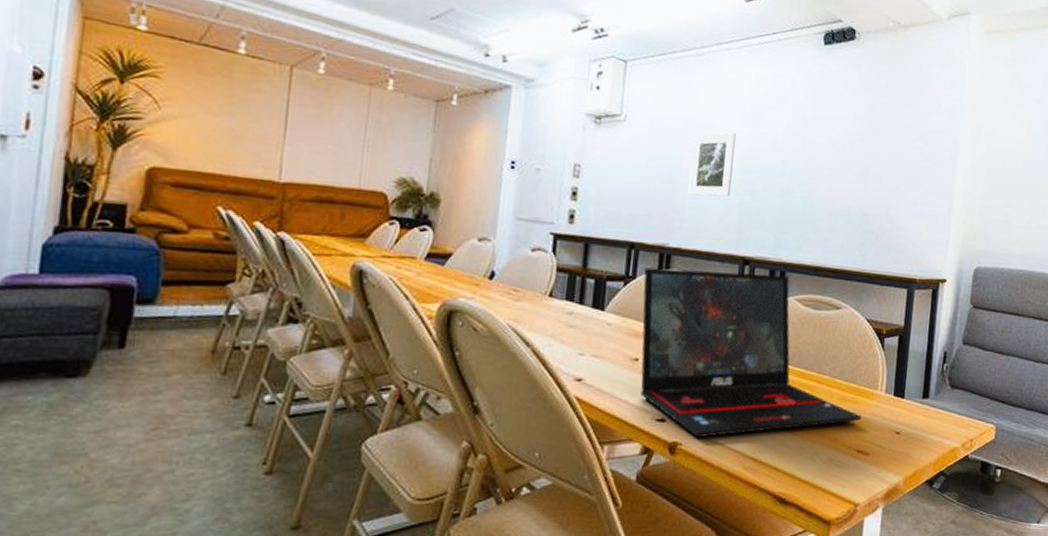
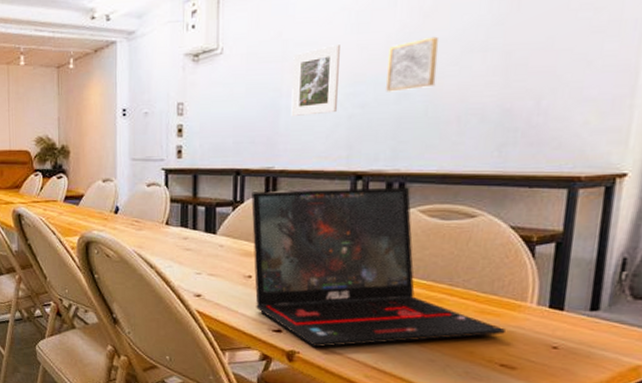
wall art: none [773,140,817,186] -> present [385,36,439,92]

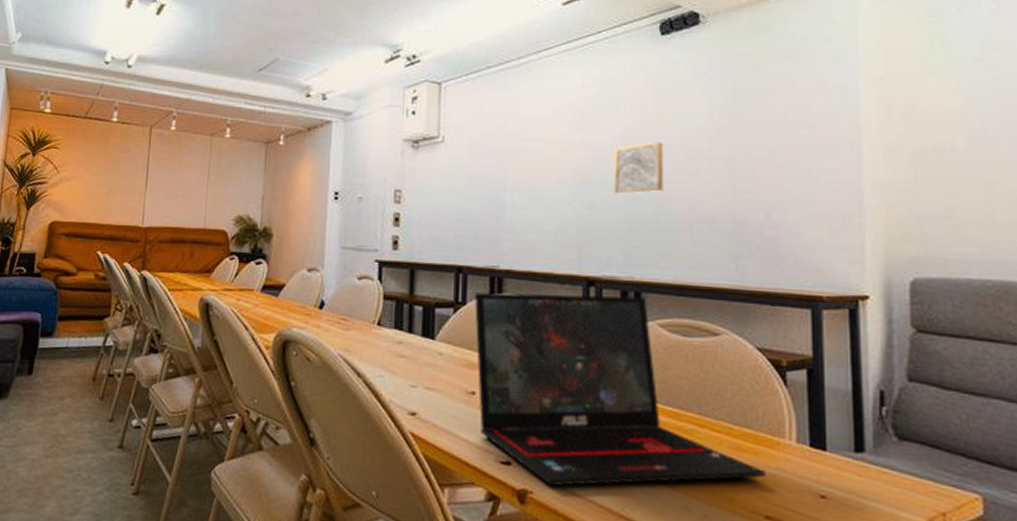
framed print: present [291,45,340,117] -> none [516,142,566,213]

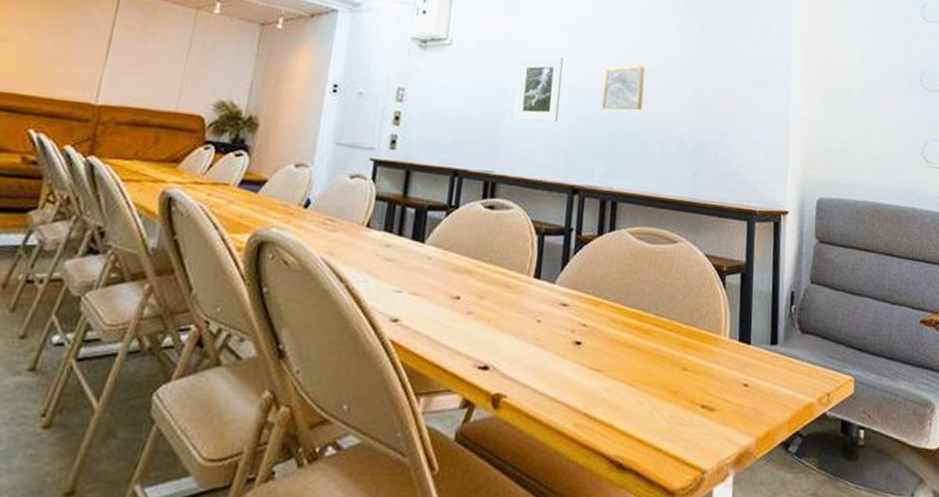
laptop: present [475,292,766,487] -> none [461,196,704,389]
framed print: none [516,142,566,213] -> present [514,56,563,122]

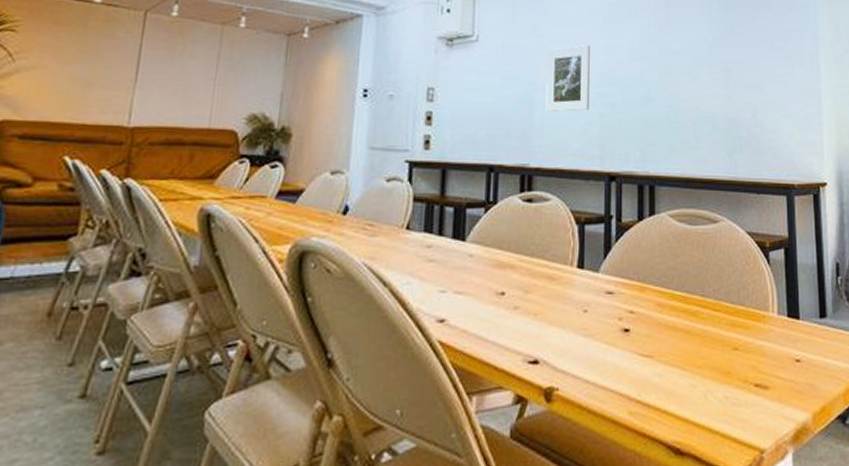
wall art: present [601,65,646,111] -> none [631,48,673,95]

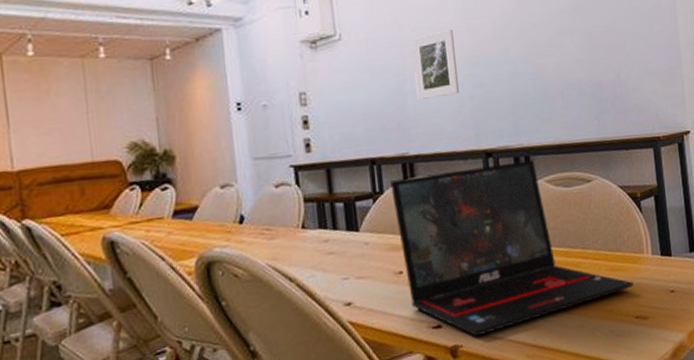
laptop: none [505,190,755,381] -> present [390,160,634,337]

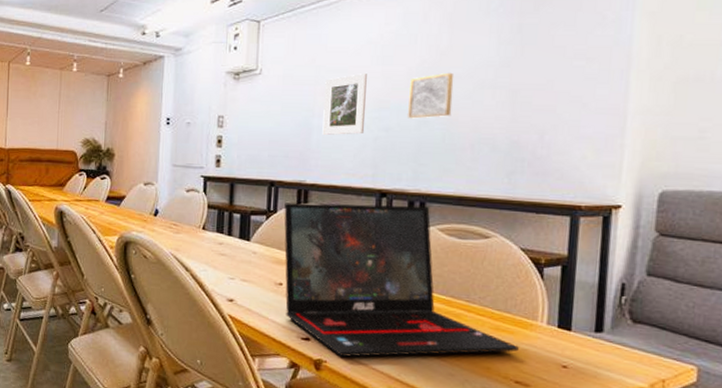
wall art: none [495,21,539,72] -> present [407,72,454,119]

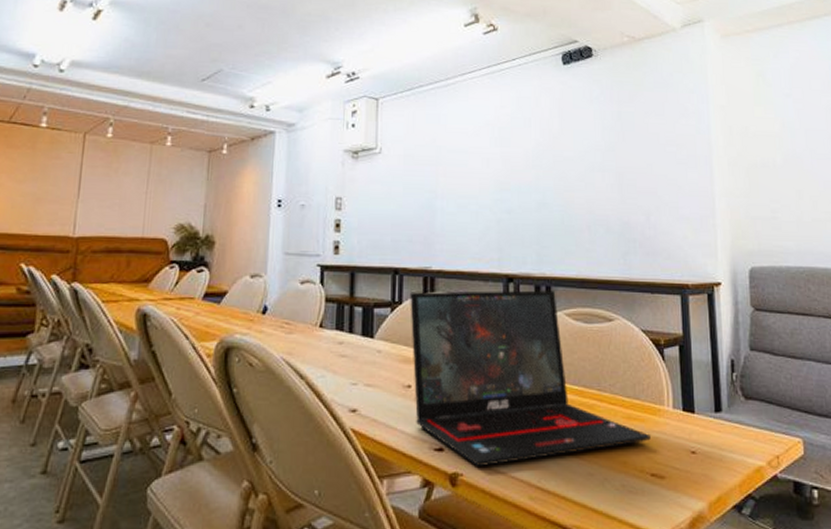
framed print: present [322,74,367,136] -> none [446,155,488,219]
wall art: present [407,72,454,119] -> none [527,155,568,201]

